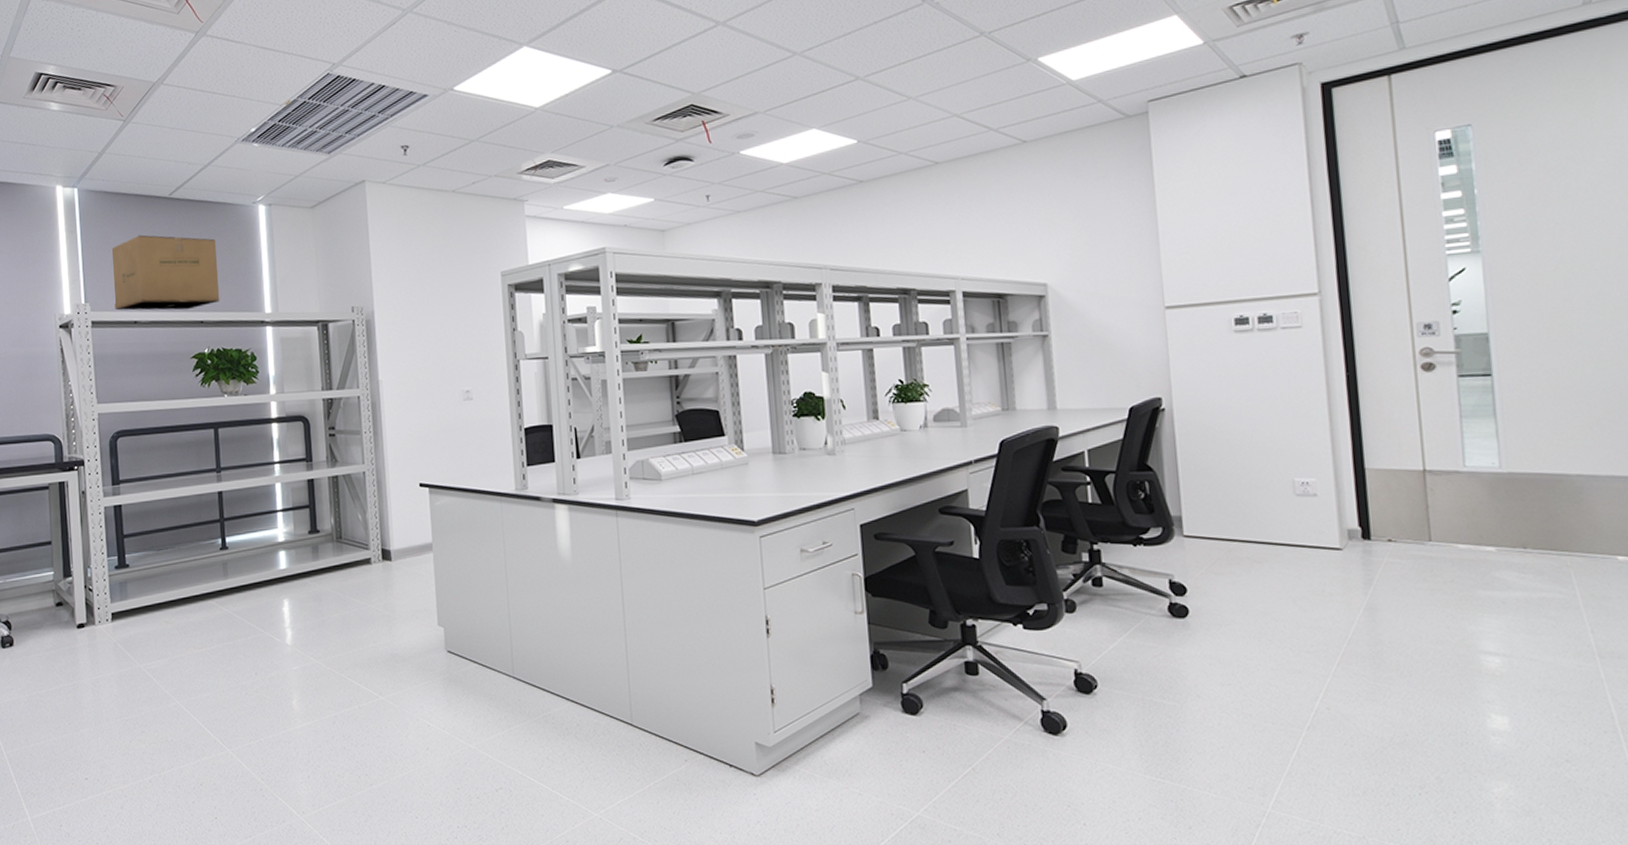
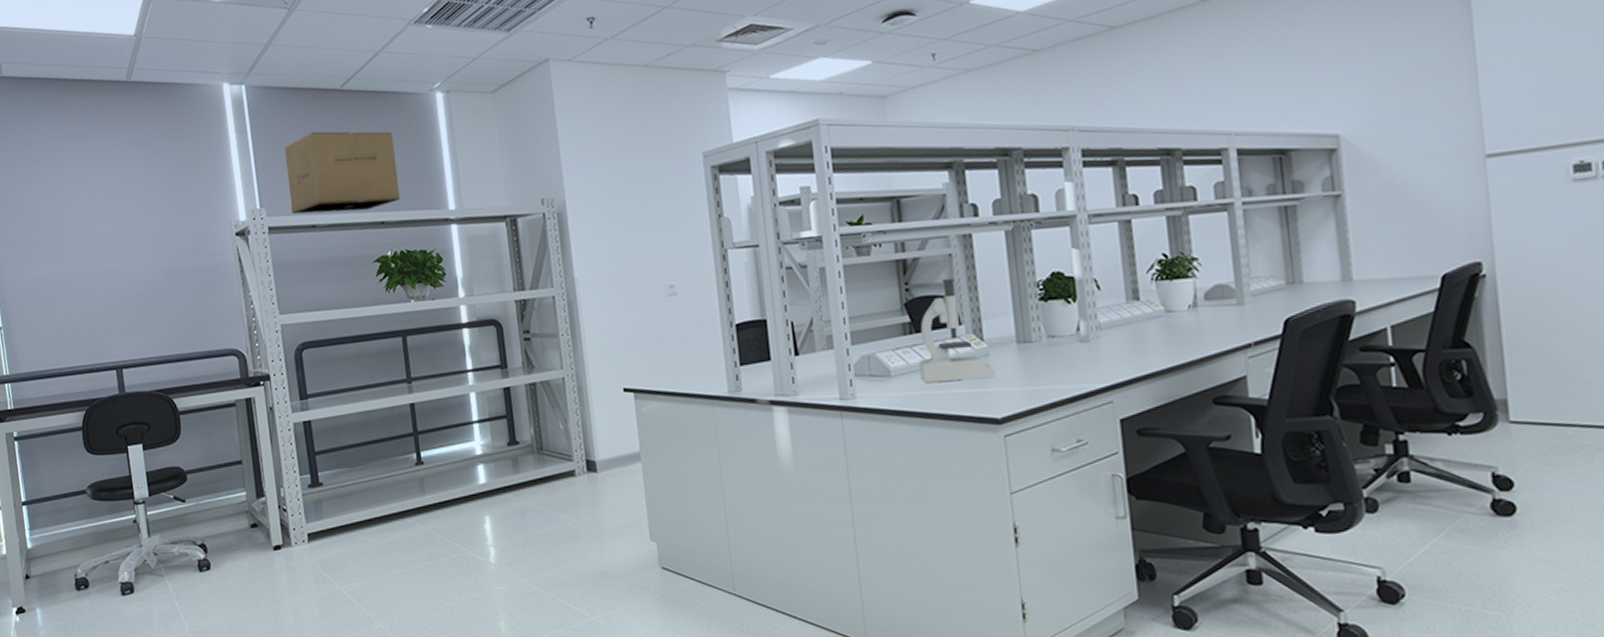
microscope: none [686,394,754,487] -> present [918,278,997,383]

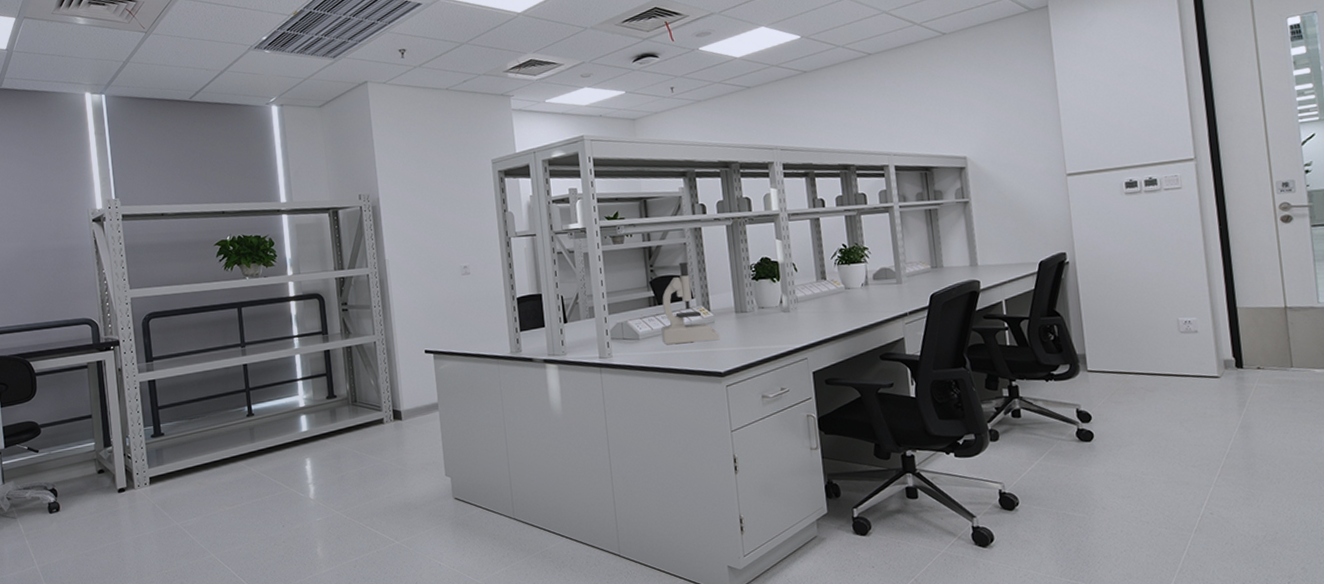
box: present [283,131,401,215] -> none [138,135,240,205]

